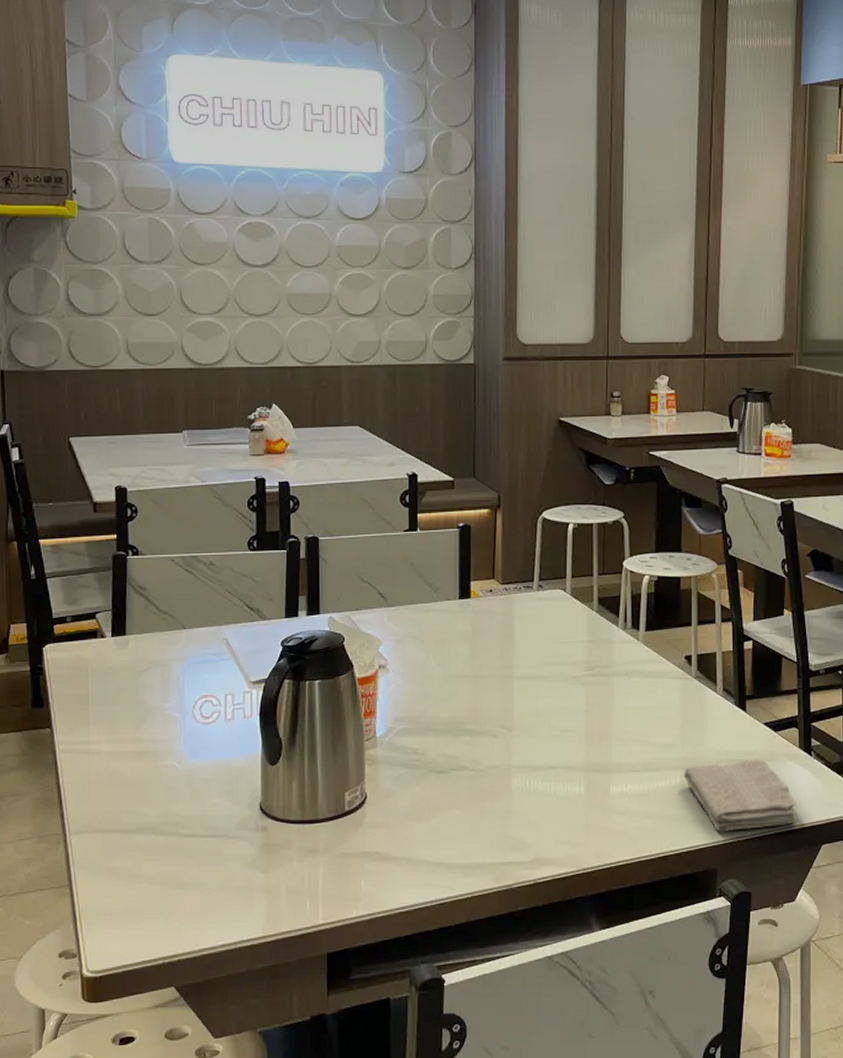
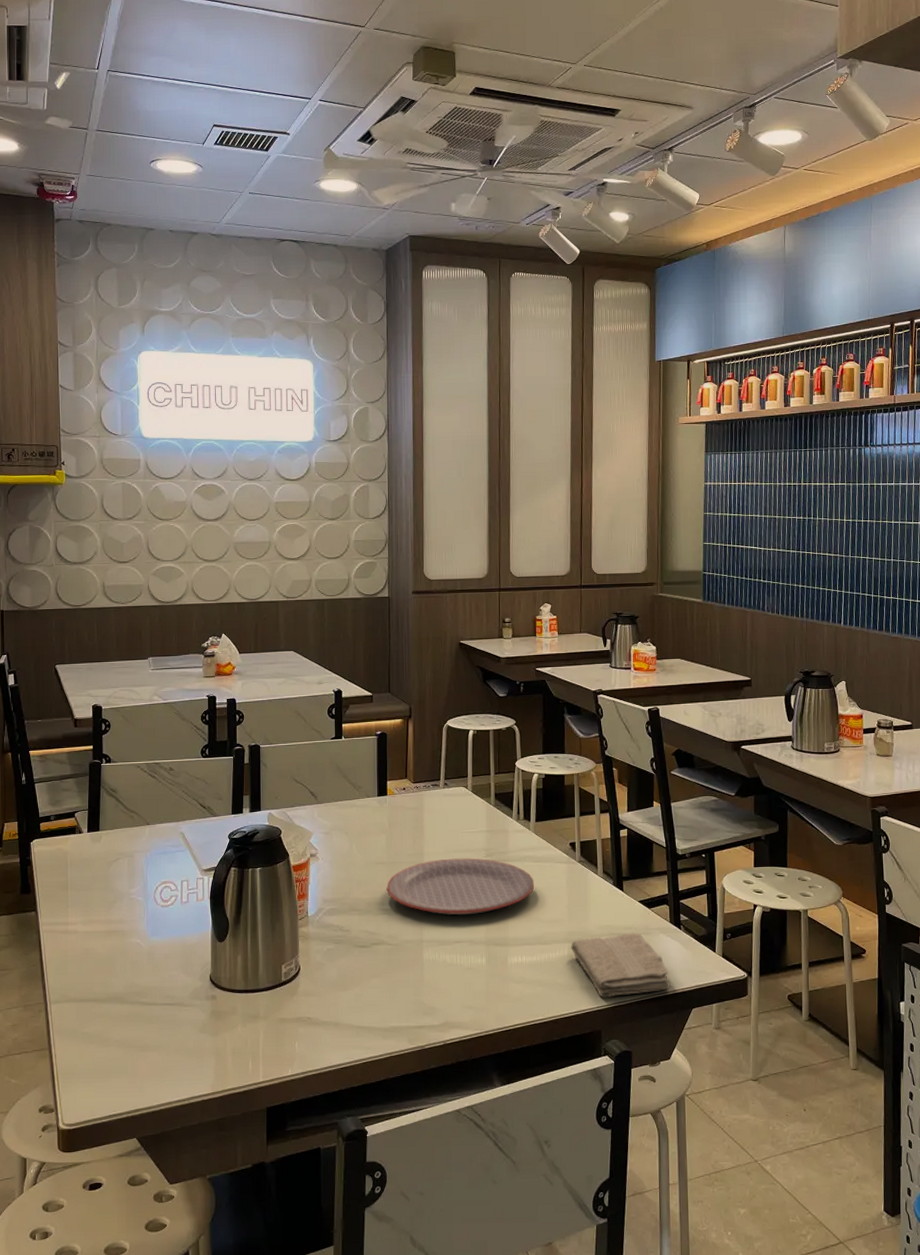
plate: none [469,672,643,737] -> present [386,858,535,915]

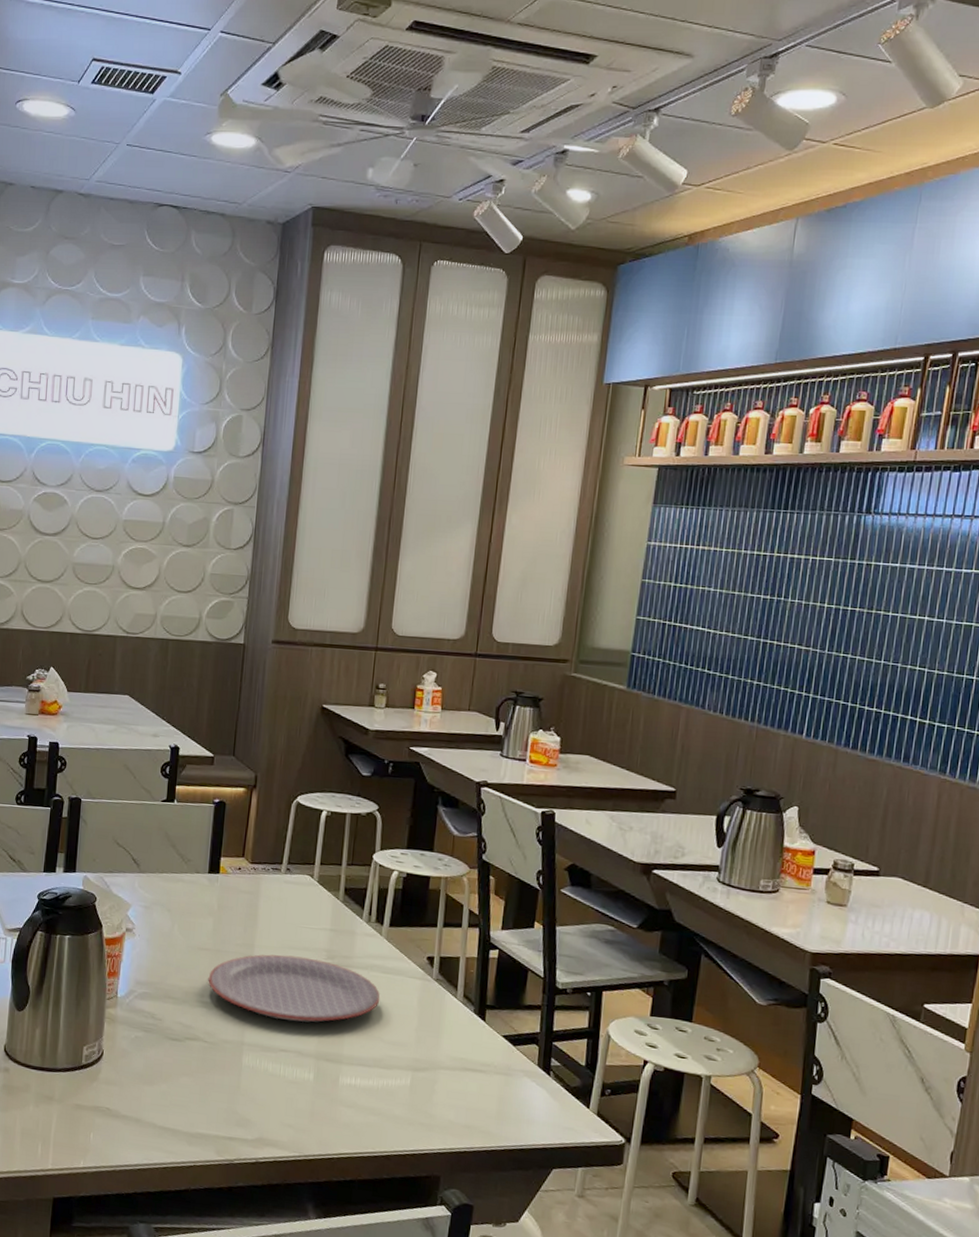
washcloth: present [570,933,670,998] -> none [414,1068,529,1143]

